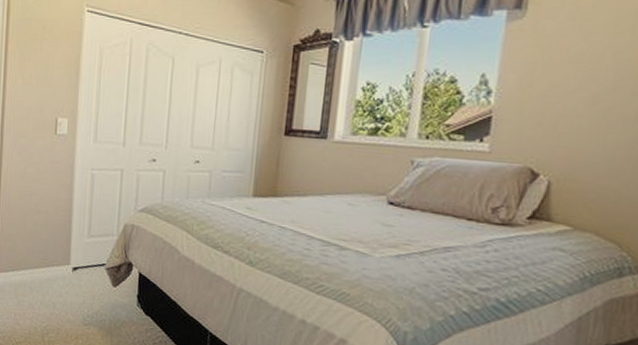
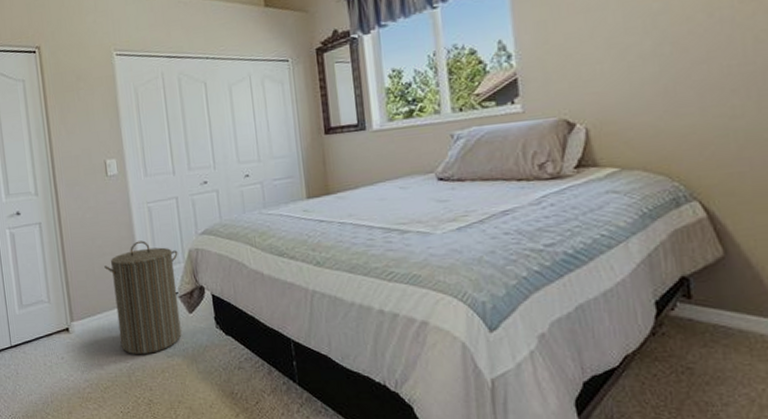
laundry hamper: none [37,205,113,319] -> present [104,240,182,354]

